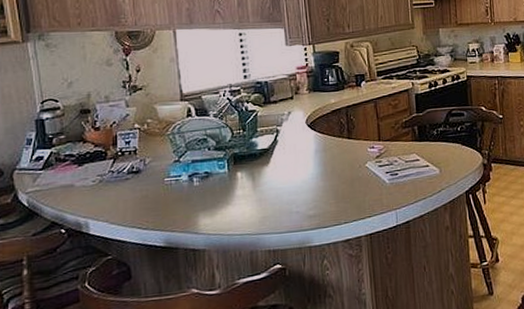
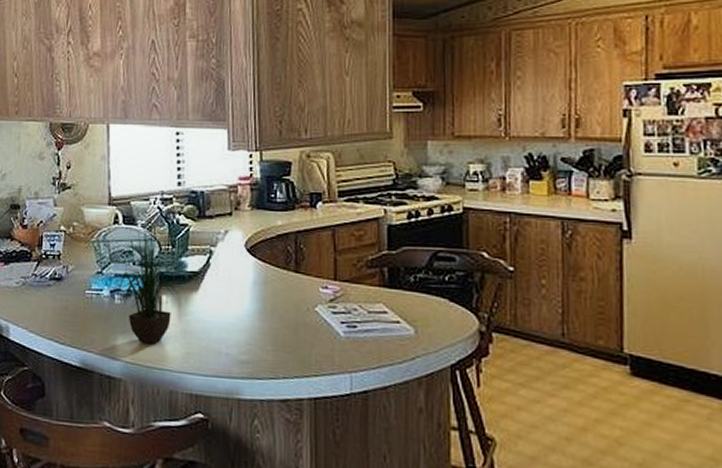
potted plant: none [194,113,254,216] -> present [116,224,180,345]

